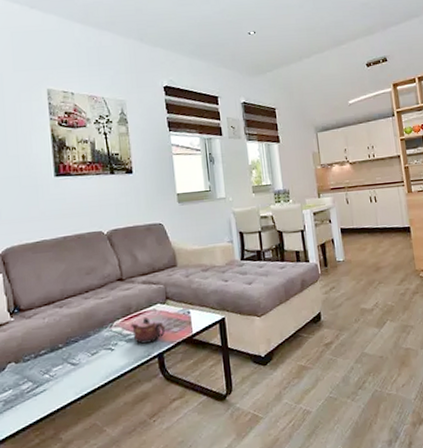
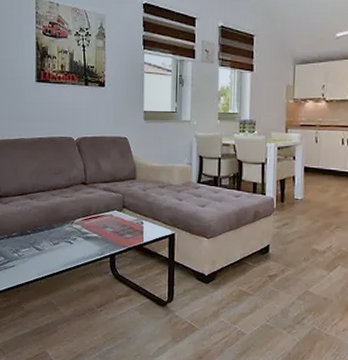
teapot: present [130,318,166,344] -> none [89,221,120,244]

